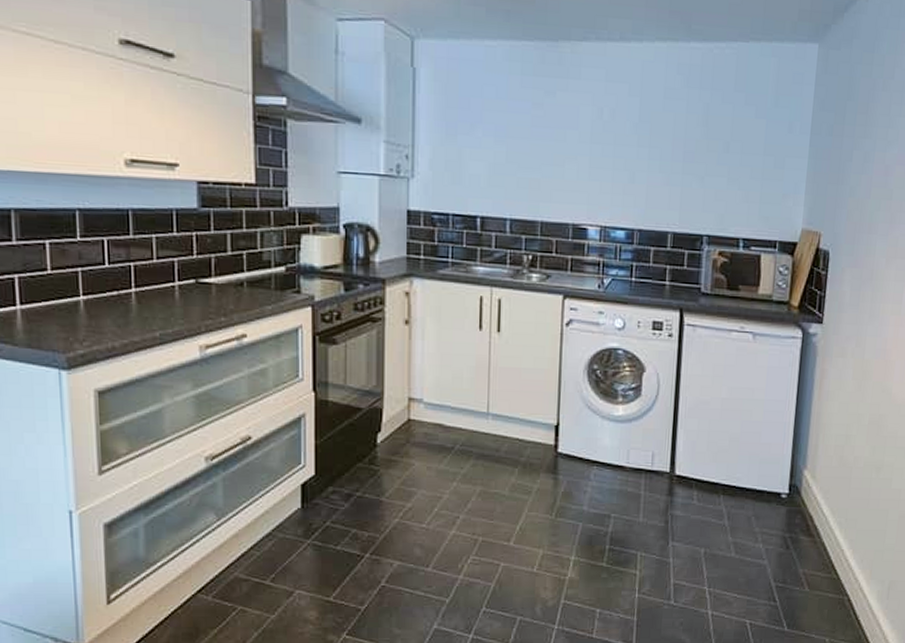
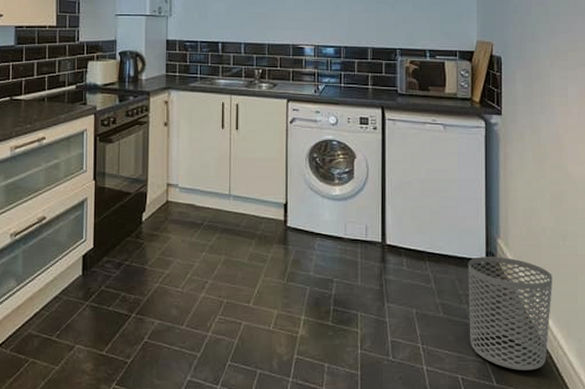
waste bin: none [762,490,861,614] -> present [468,256,552,371]

